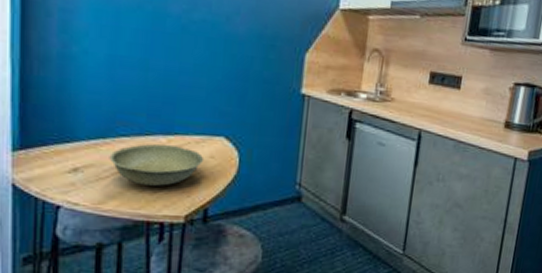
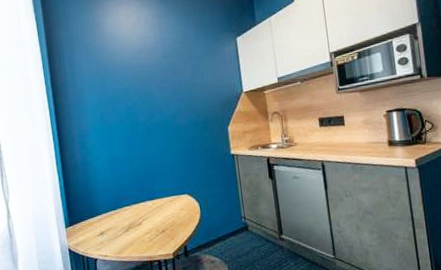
bowl: present [109,144,205,186] -> none [120,206,178,237]

